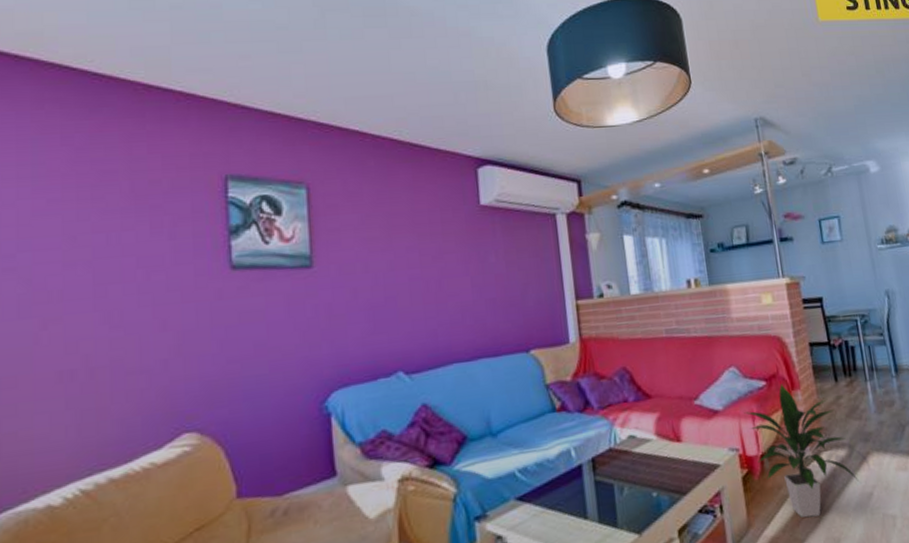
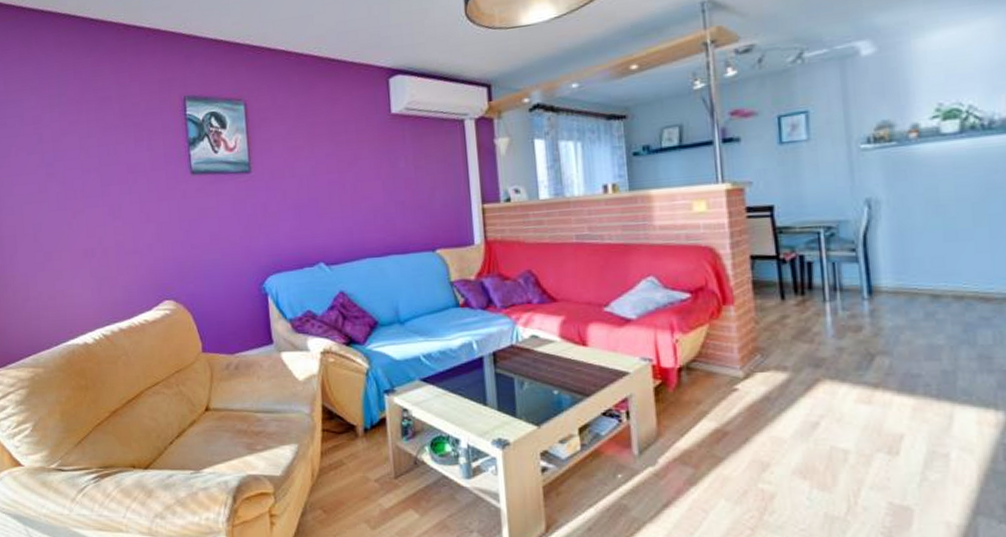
indoor plant: present [744,383,859,518] -> none [661,297,801,437]

